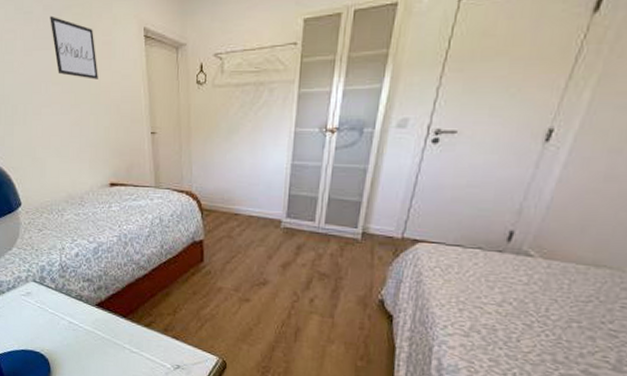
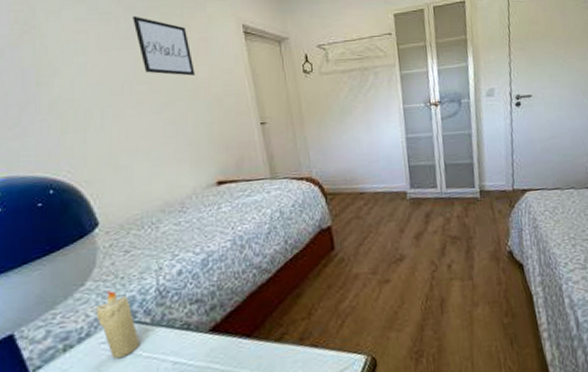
candle: none [19,257,48,309] -> present [96,290,141,359]

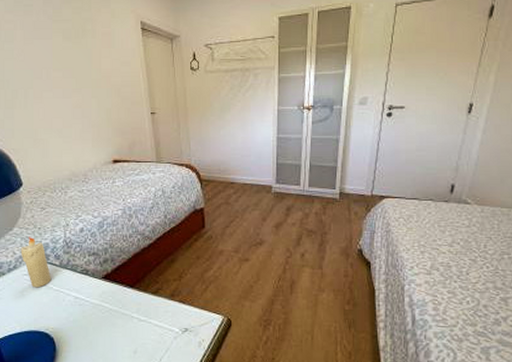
wall art: present [133,16,195,76] -> none [50,9,99,66]

